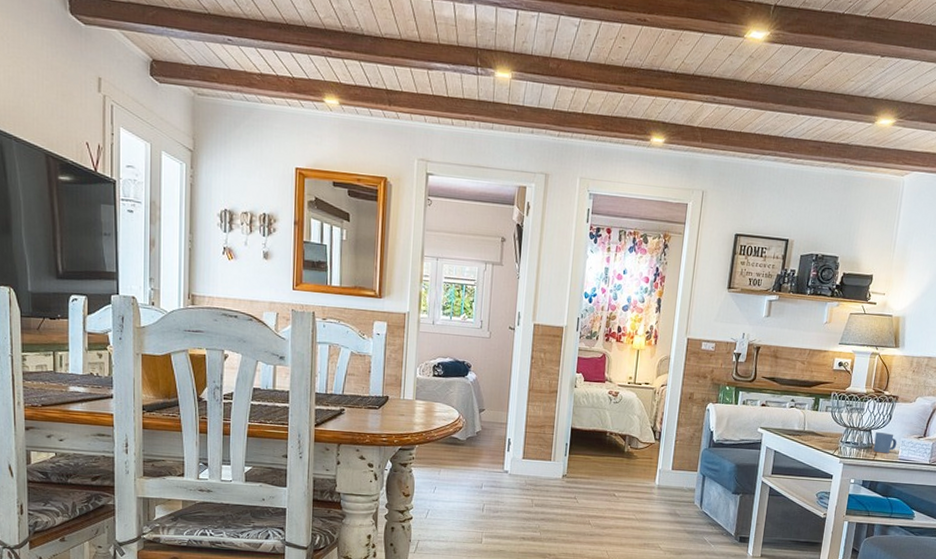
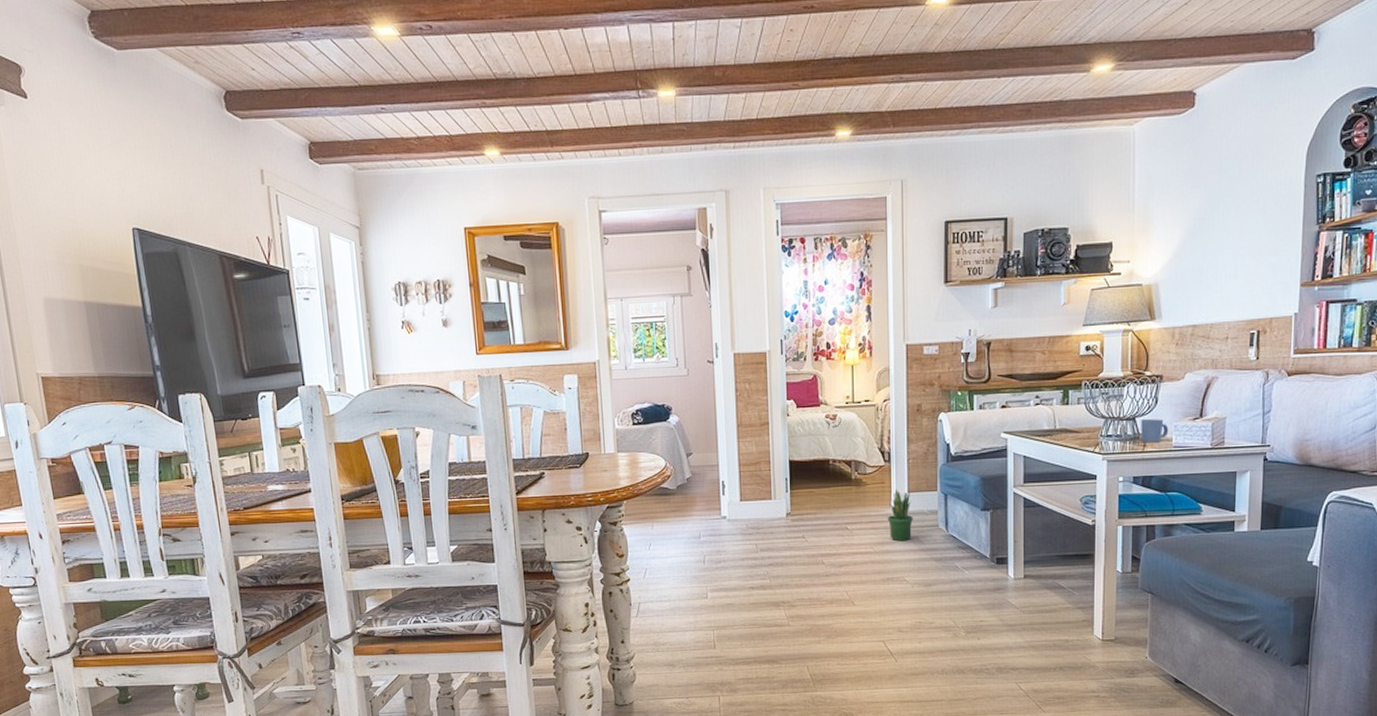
planter: none [650,466,675,513] -> present [887,489,913,542]

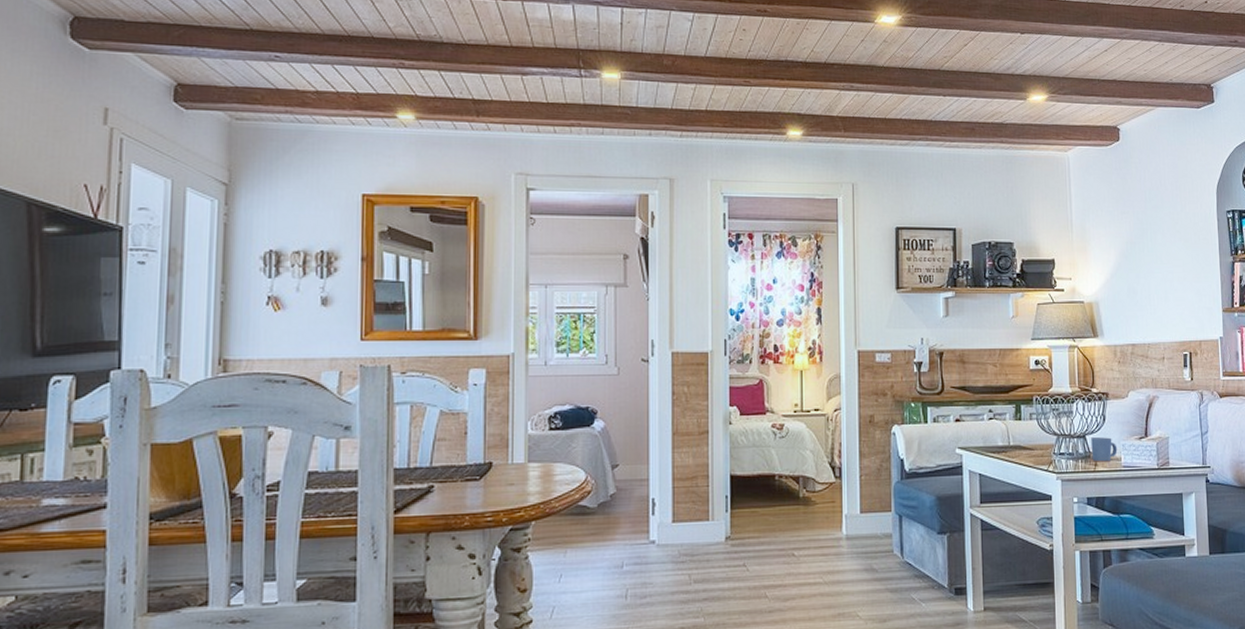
planter: present [887,489,913,542] -> none [838,509,866,570]

